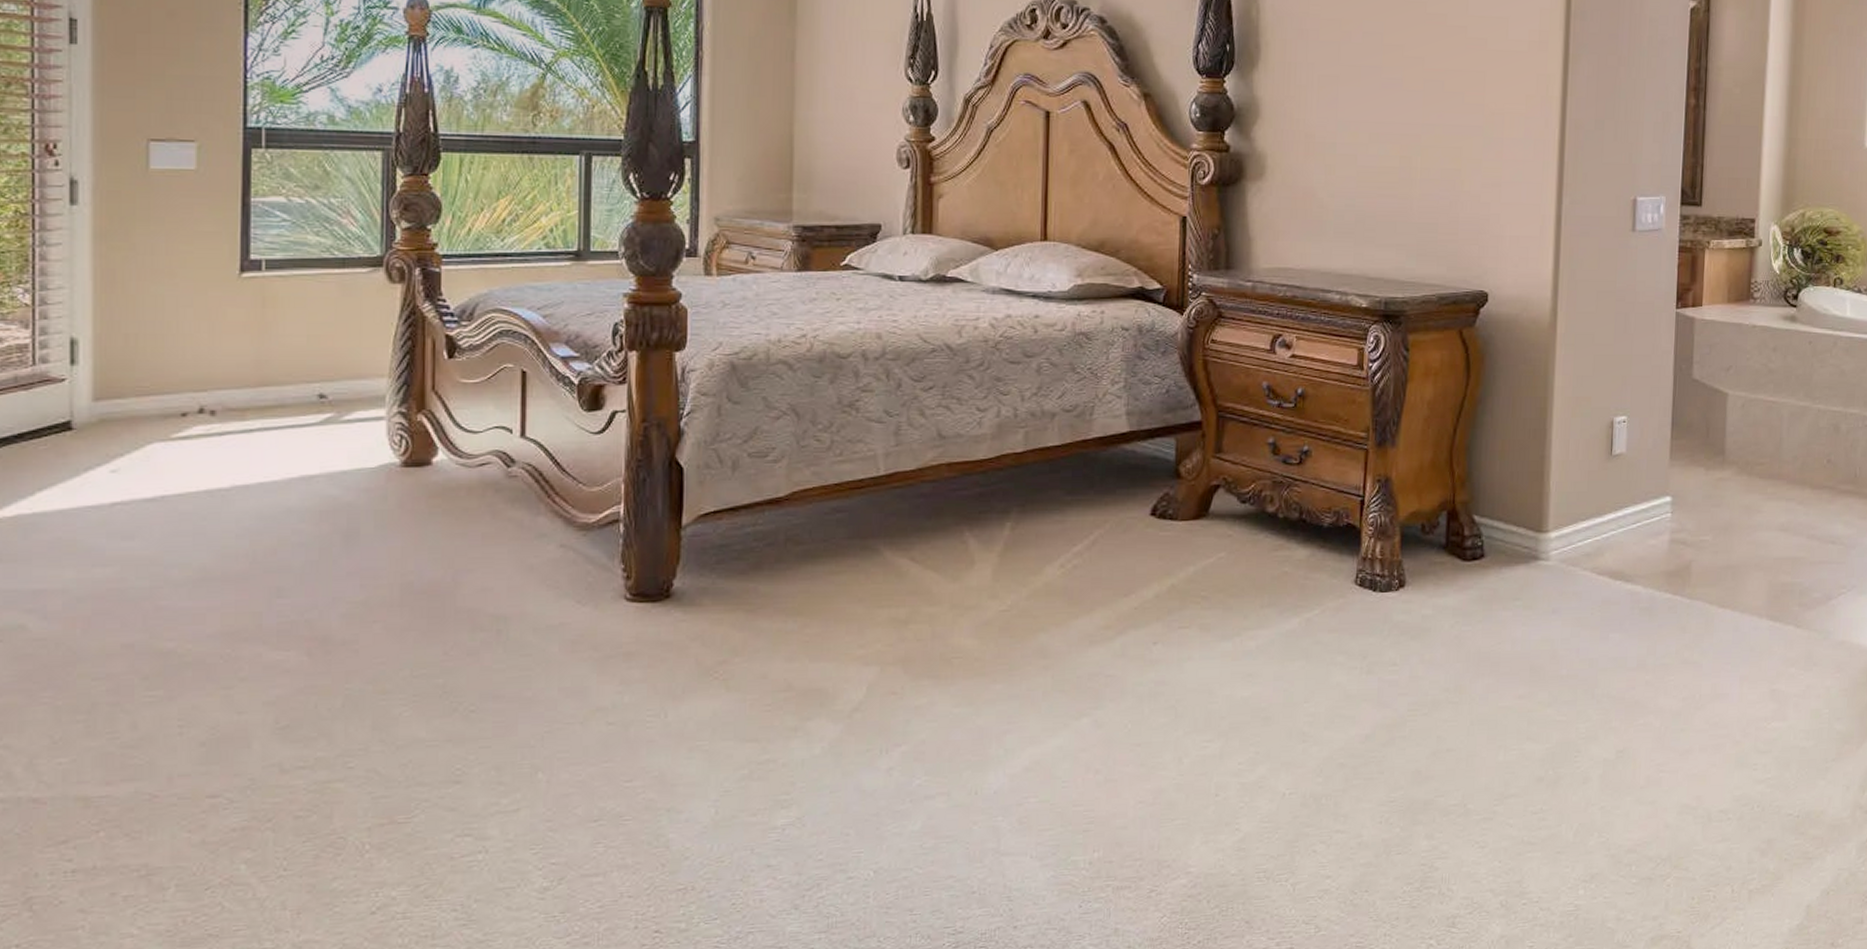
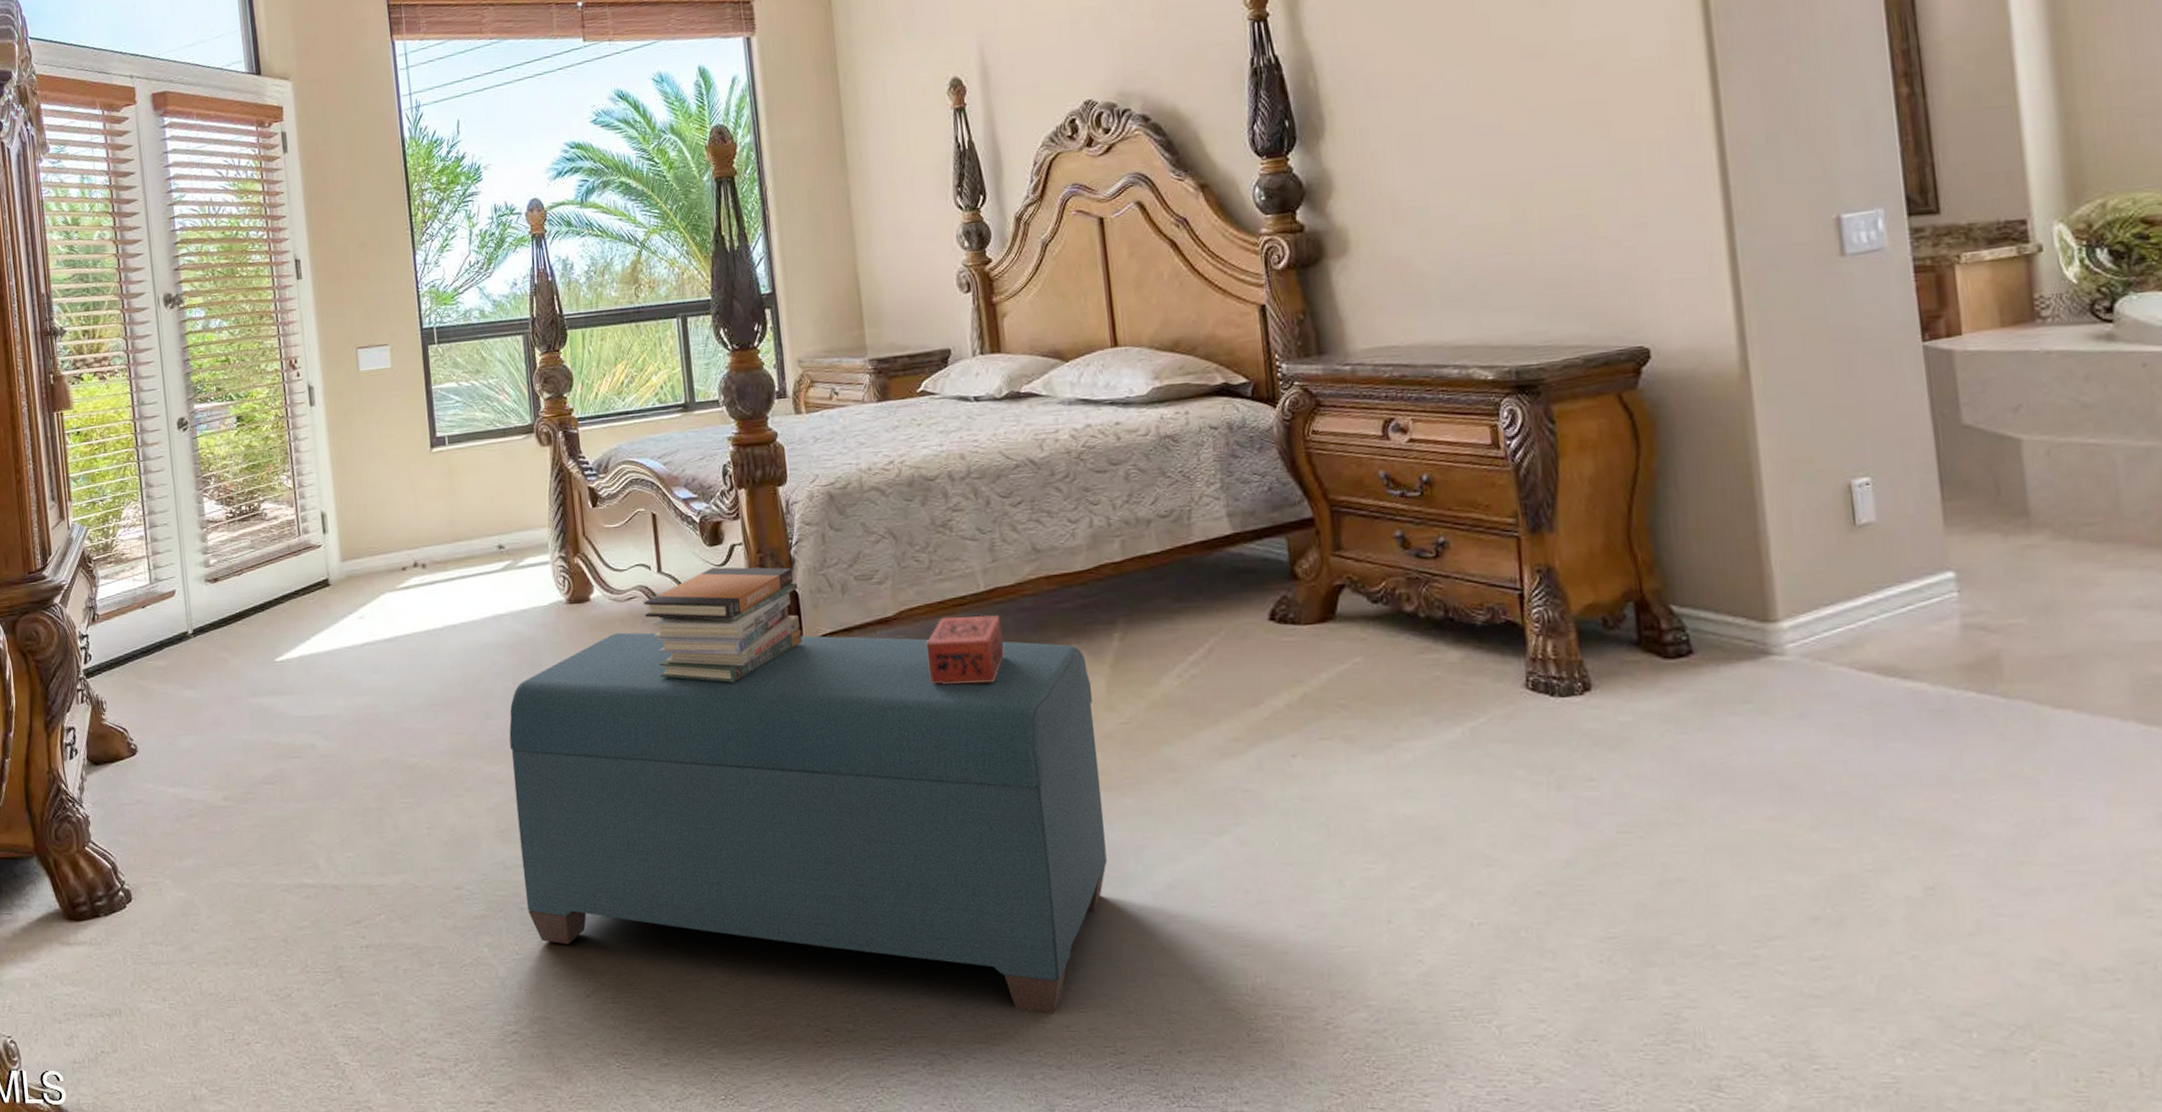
bench: none [304,502,978,899] -> present [509,632,1107,1013]
book stack: none [499,435,685,562] -> present [643,567,803,683]
decorative box: none [816,499,897,569] -> present [926,615,1004,684]

